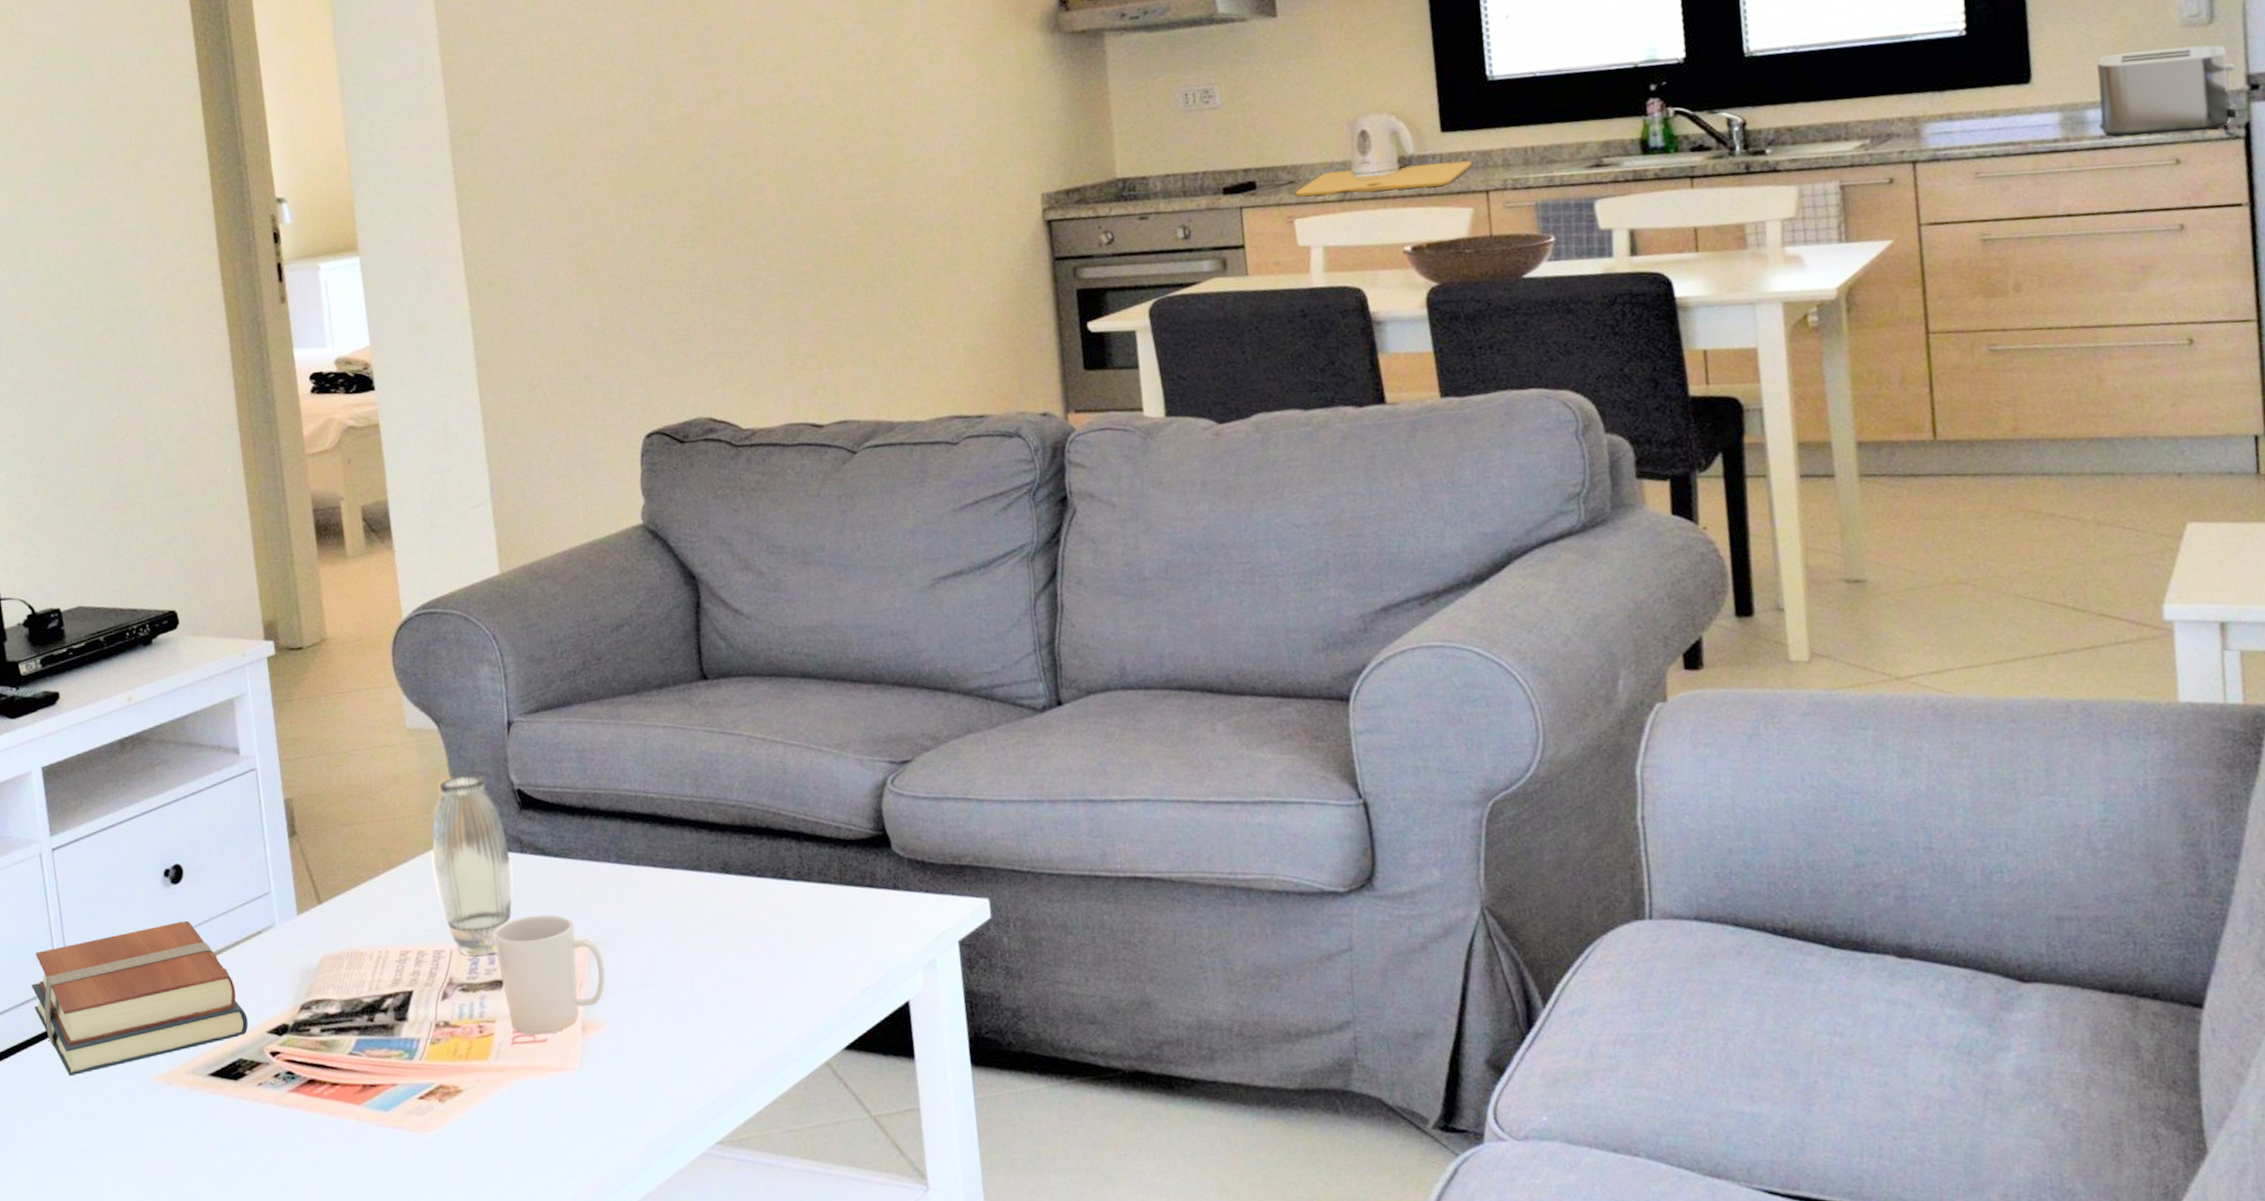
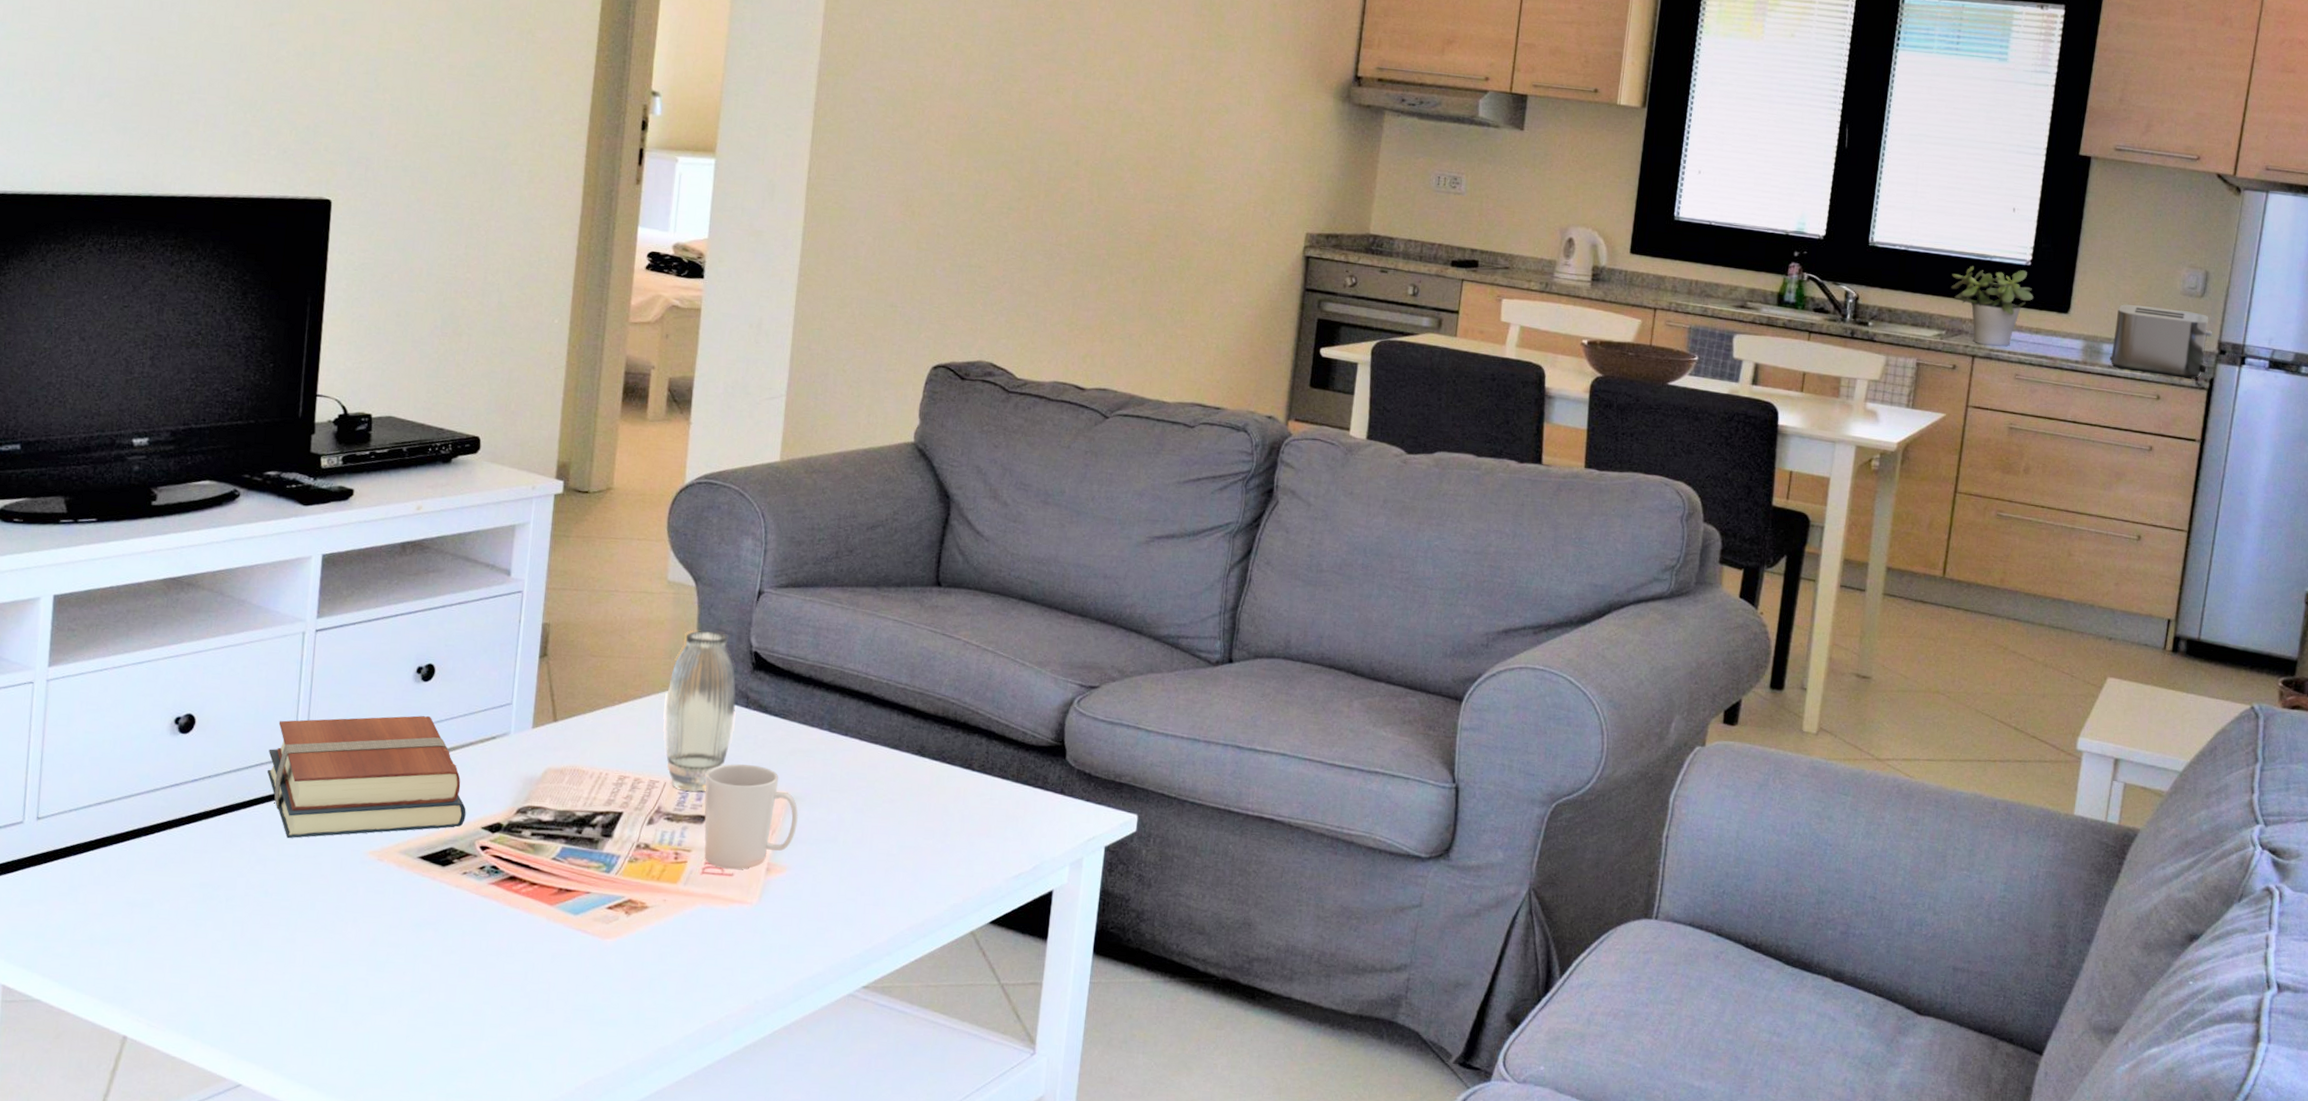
cutting board: present [1295,160,1472,197] -> none [1507,266,1648,297]
potted plant: none [1862,43,1979,146] -> present [1951,266,2034,347]

